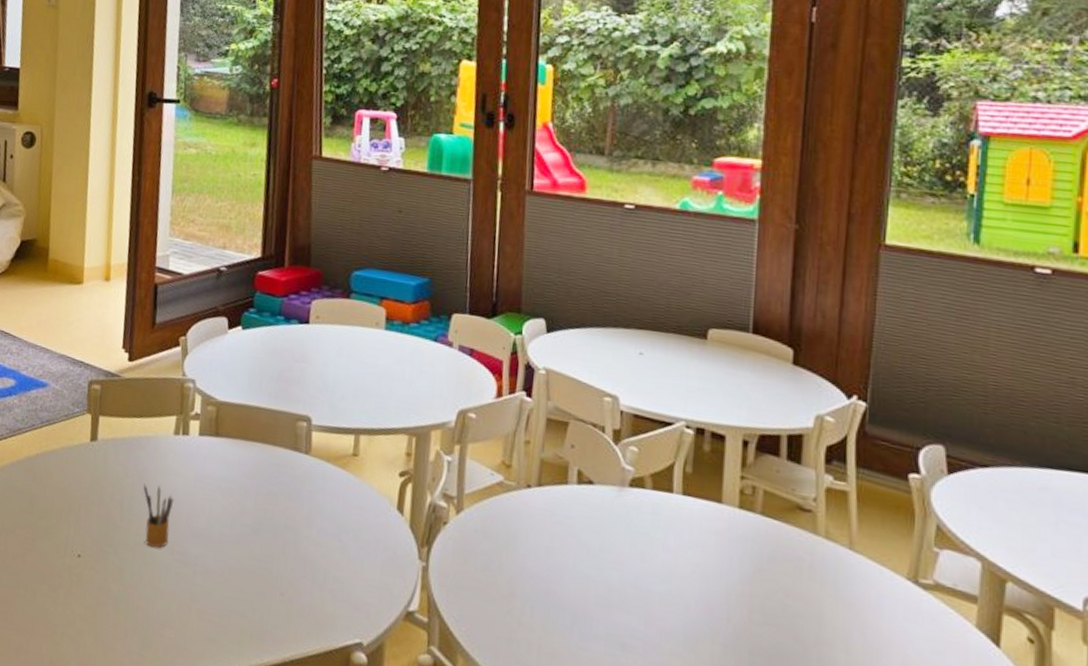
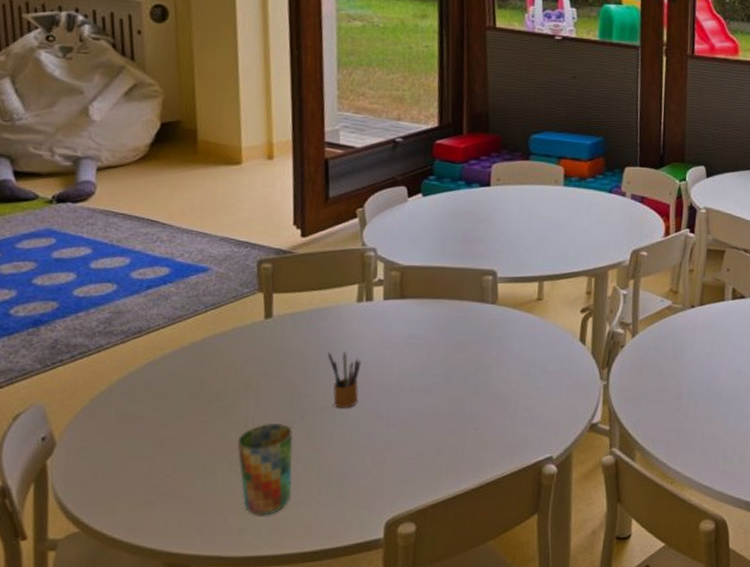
cup: none [56,550,106,651] -> present [237,422,293,516]

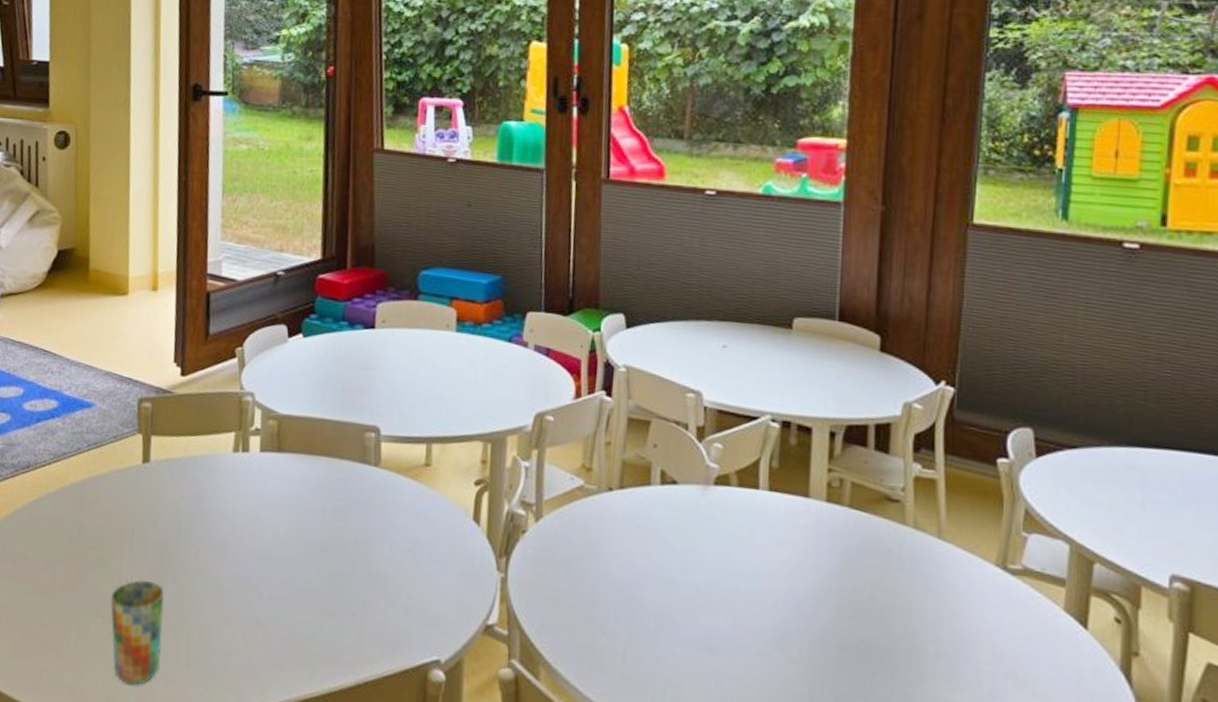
pencil box: present [328,351,362,409] -> none [202,505,236,573]

